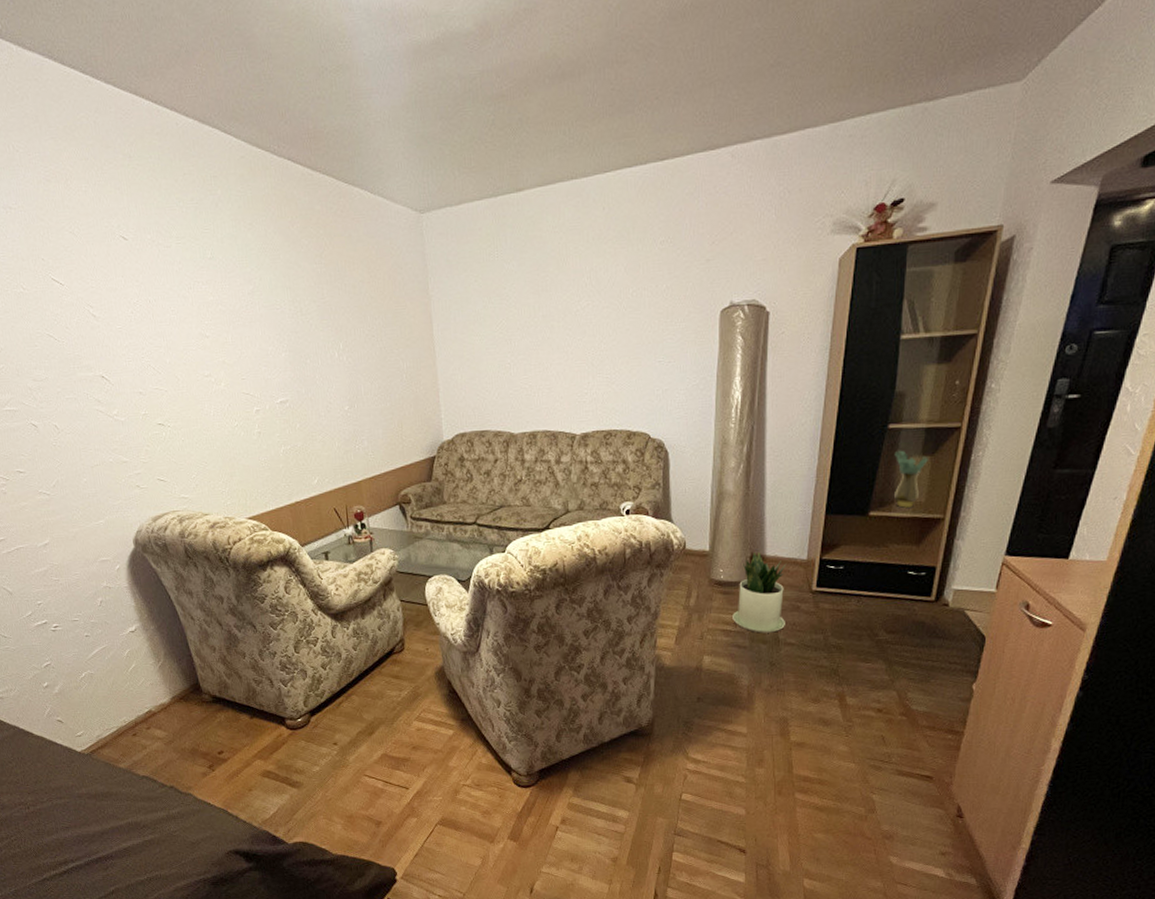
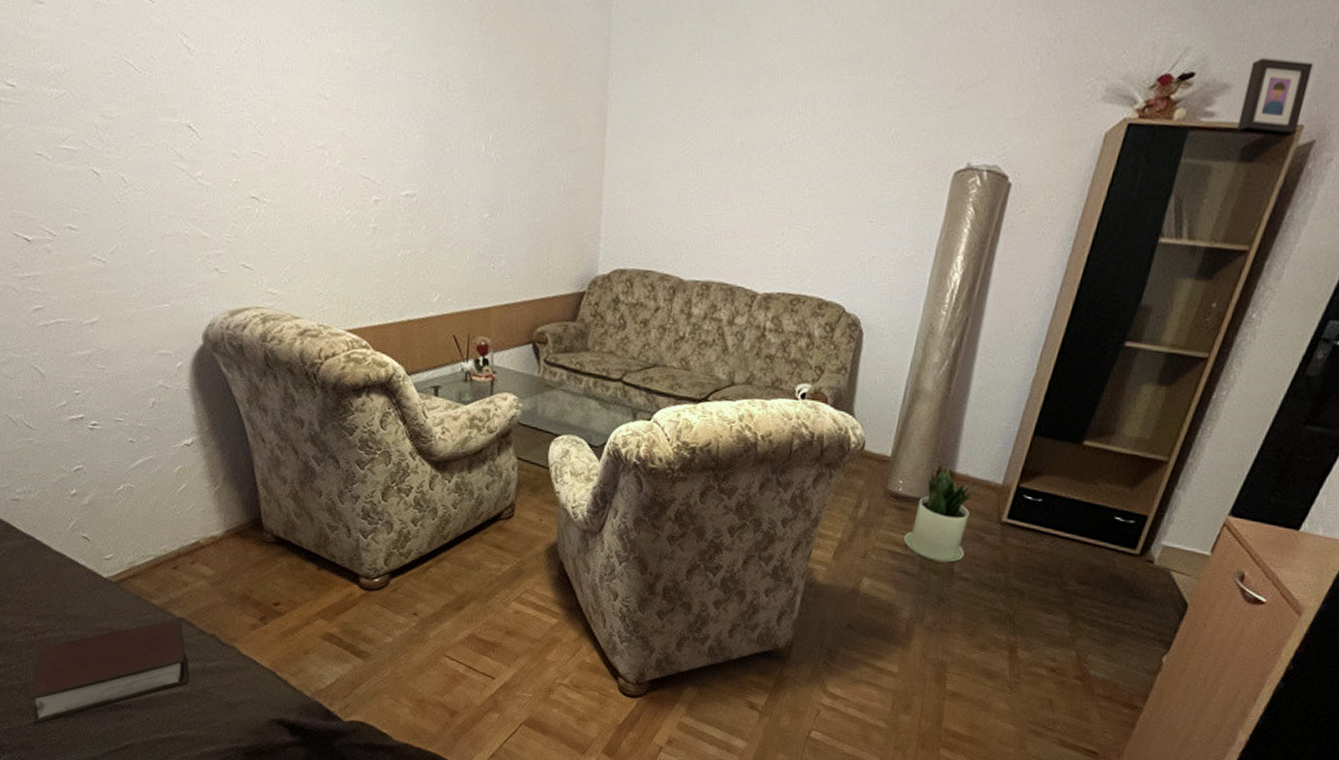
bible: none [29,776,157,883] -> present [29,618,188,724]
vase: present [894,449,928,508] -> none [1115,372,1164,443]
picture frame: none [947,174,1001,240] -> present [1236,57,1314,137]

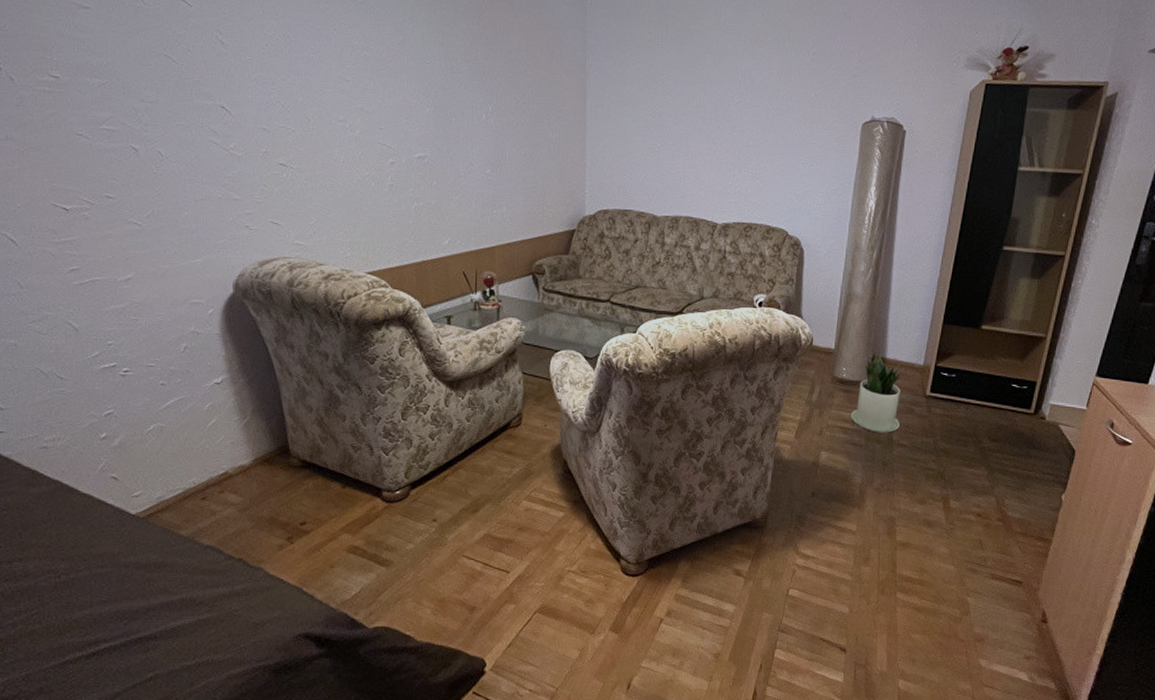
bible: present [29,618,188,724] -> none [50,546,215,666]
picture frame: present [1236,57,1314,137] -> none [1062,35,1109,90]

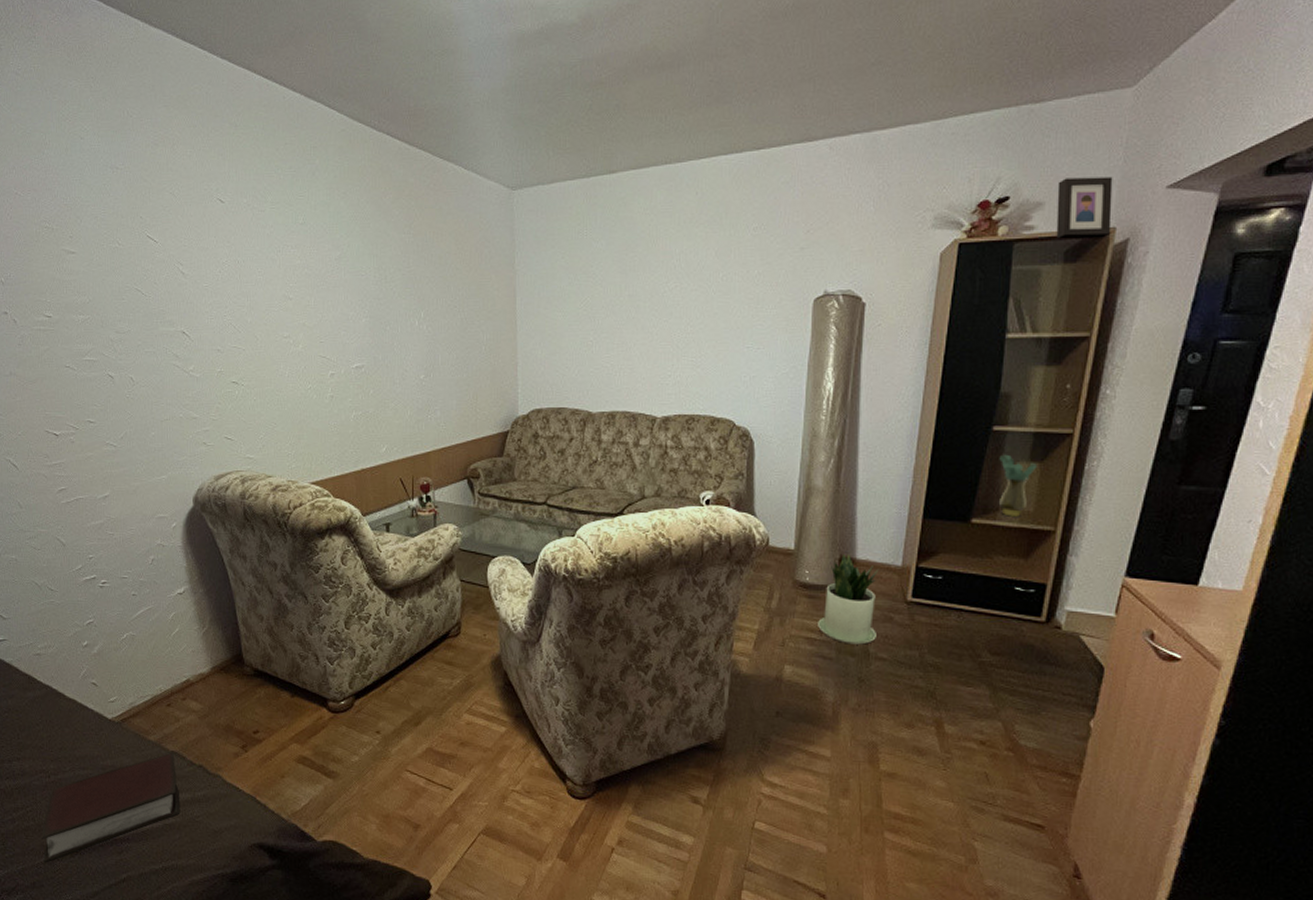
bible: none [50,546,215,666] -> present [42,752,179,862]
vase: none [1004,269,1036,325] -> present [999,452,1037,517]
picture frame: none [1062,35,1109,90] -> present [1056,176,1113,239]

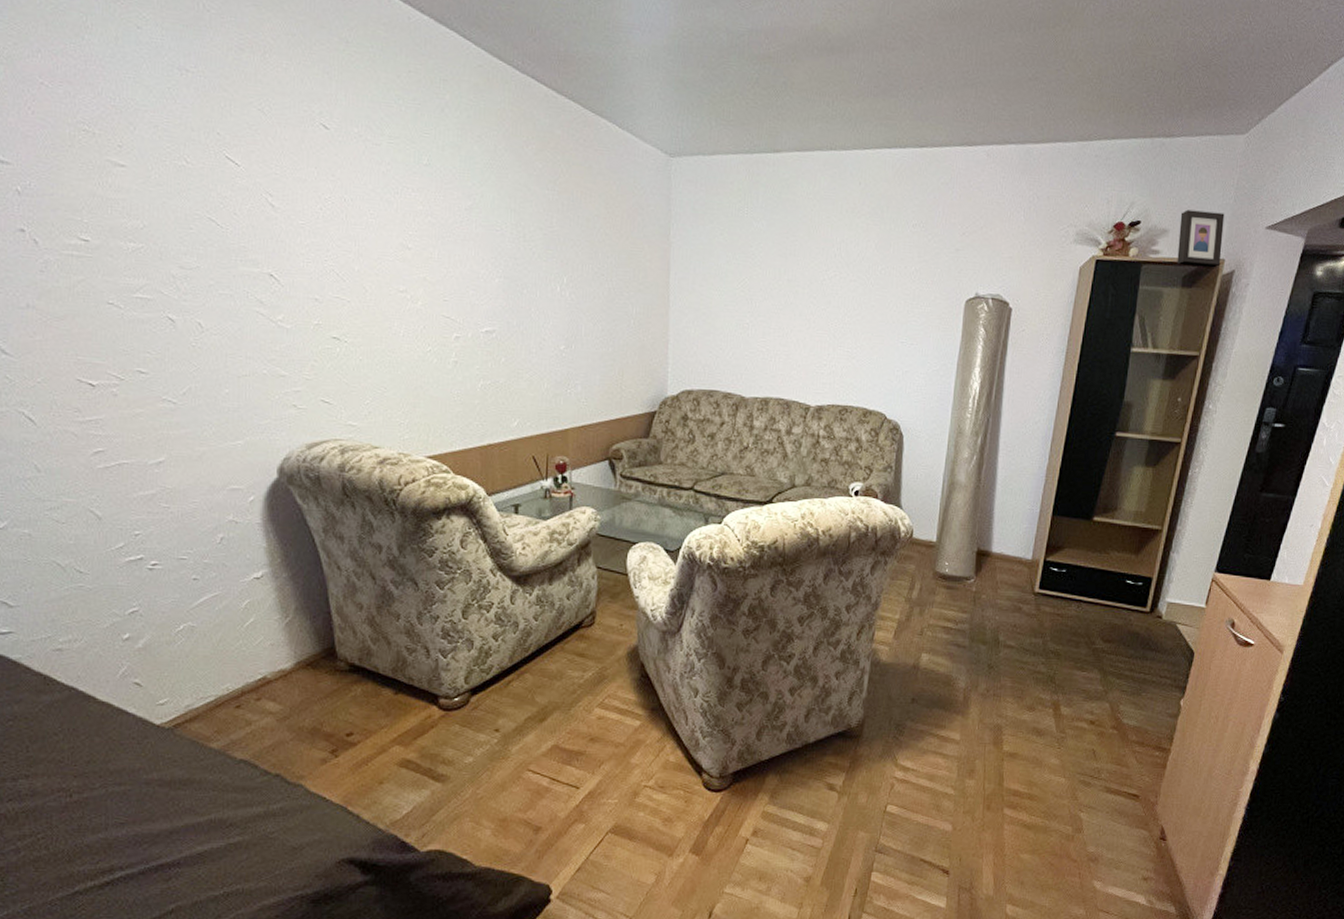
bible: present [42,752,179,862] -> none [58,760,249,897]
planter: present [818,555,879,645] -> none [954,548,1012,633]
vase: present [999,452,1037,517] -> none [1117,457,1150,516]

